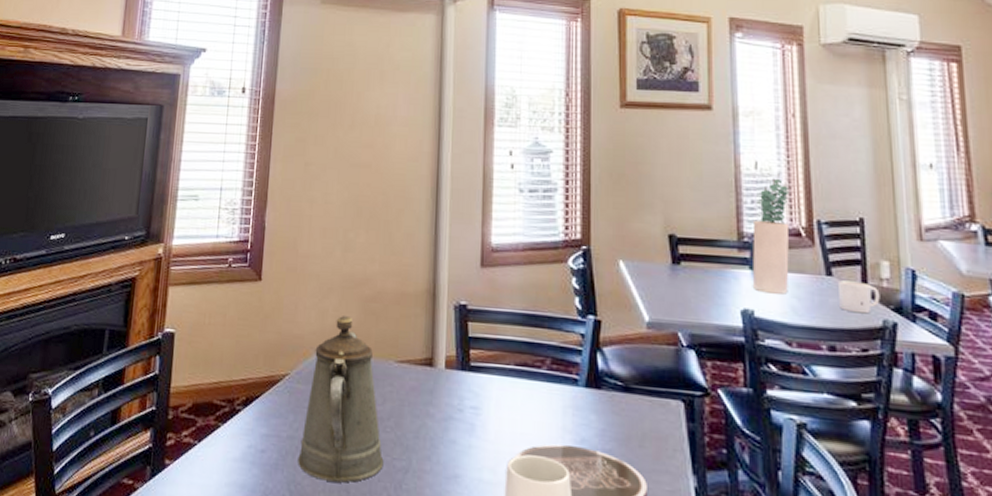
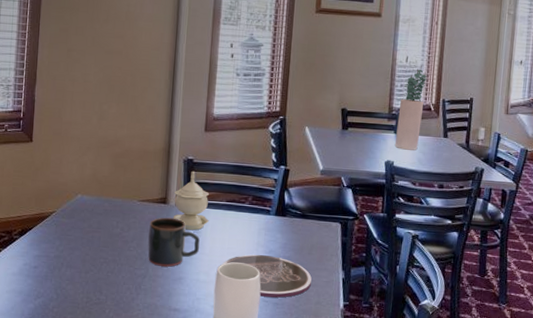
coffee pot: present [298,316,384,483] -> none [63,168,128,287]
mug: none [409,385,482,458] -> present [147,217,200,267]
sugar bowl: none [442,322,492,406] -> present [173,172,210,231]
mug: present [839,280,880,314] -> none [449,141,476,163]

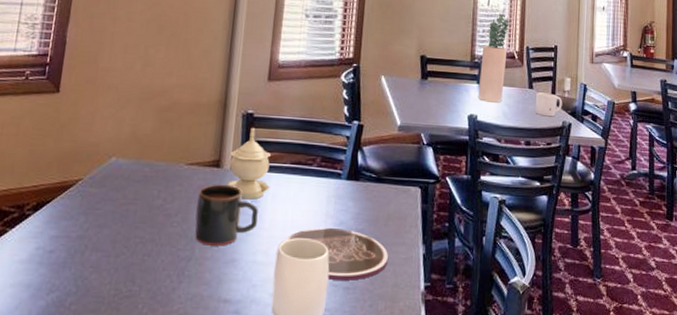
mug: none [449,141,476,163] -> present [535,92,563,117]

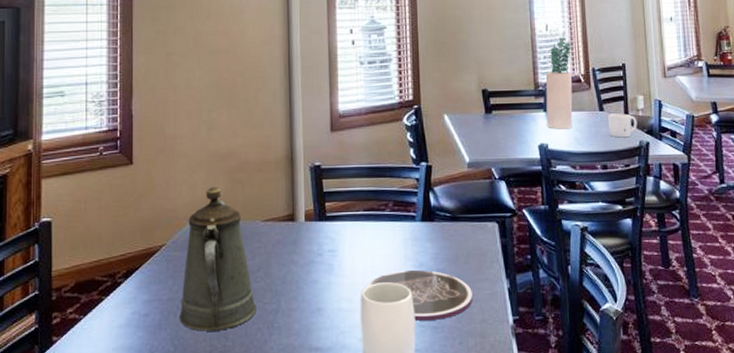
coffee pot: none [86,124,169,274] -> present [179,187,257,331]
mug: present [194,184,258,246] -> none [276,237,339,297]
sugar bowl: present [227,128,272,200] -> none [303,180,346,250]

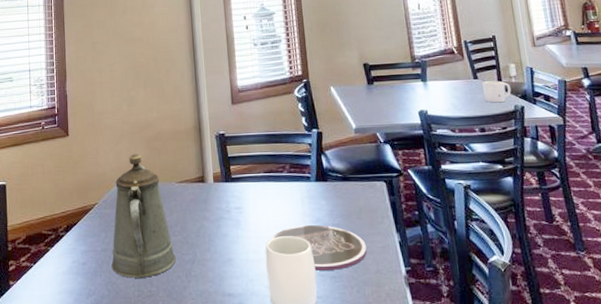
vase: present [545,33,573,129] -> none [421,11,449,97]

